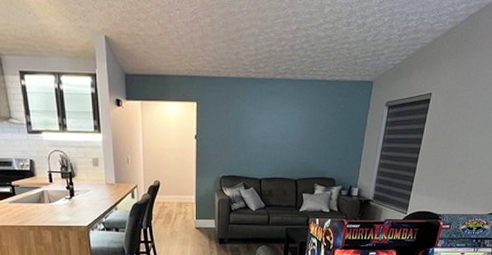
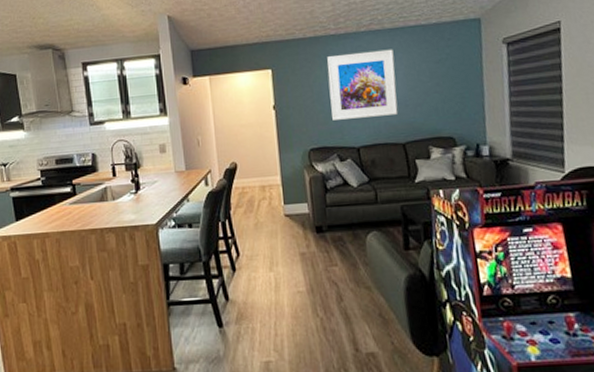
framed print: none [243,97,300,155] -> present [327,49,398,120]

